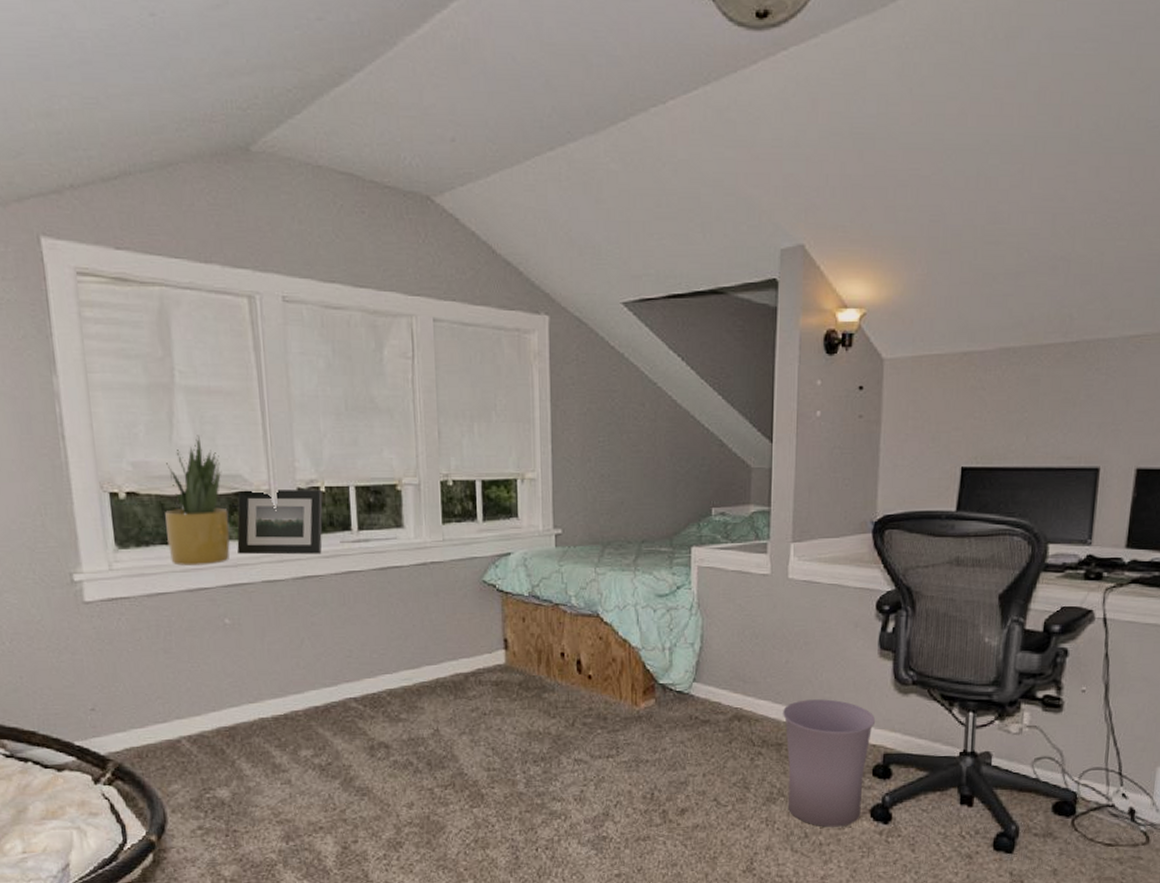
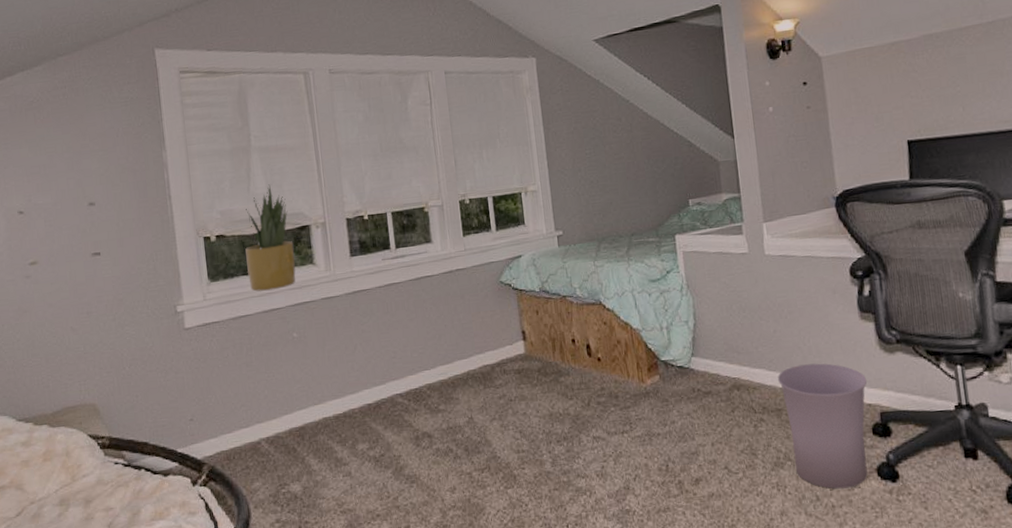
picture frame: present [237,488,323,555] -> none [300,218,368,277]

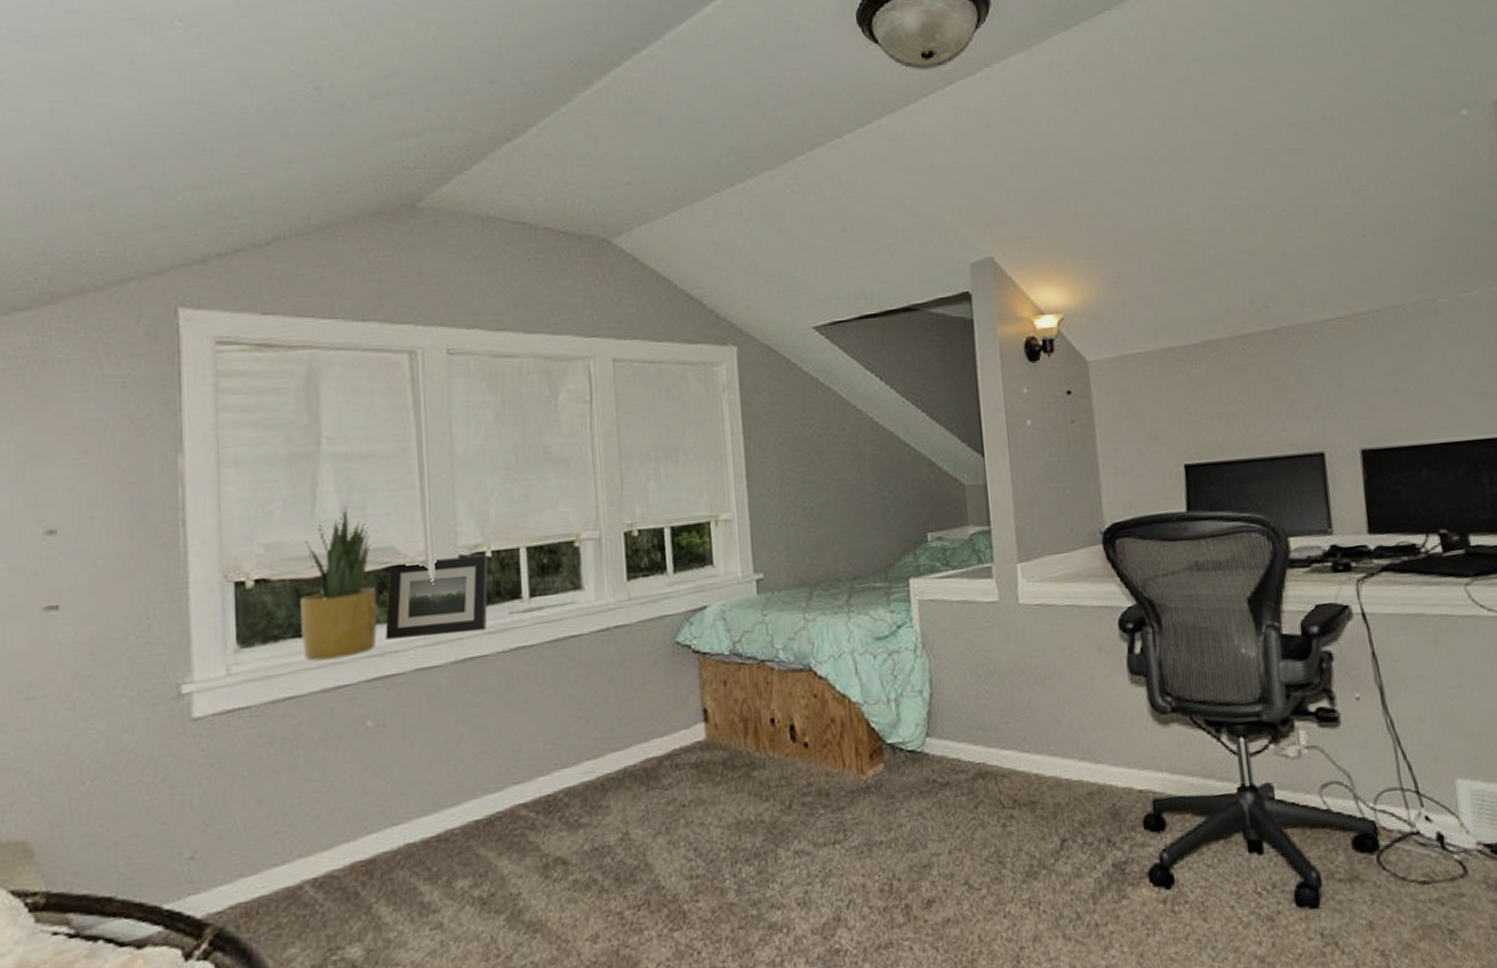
picture frame: none [300,218,368,277] -> present [385,554,489,640]
waste bin: present [778,363,868,489] -> none [1032,740,1138,902]

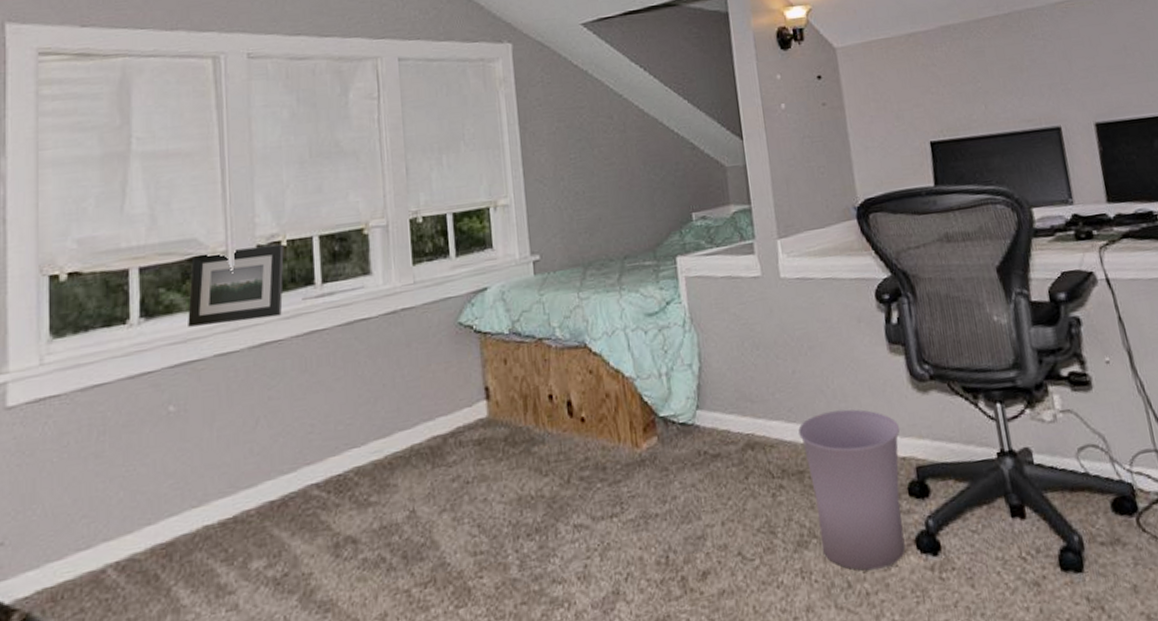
planter: present [300,506,378,662] -> none [108,201,181,350]
waste bin: none [1032,740,1138,902] -> present [798,409,906,571]

